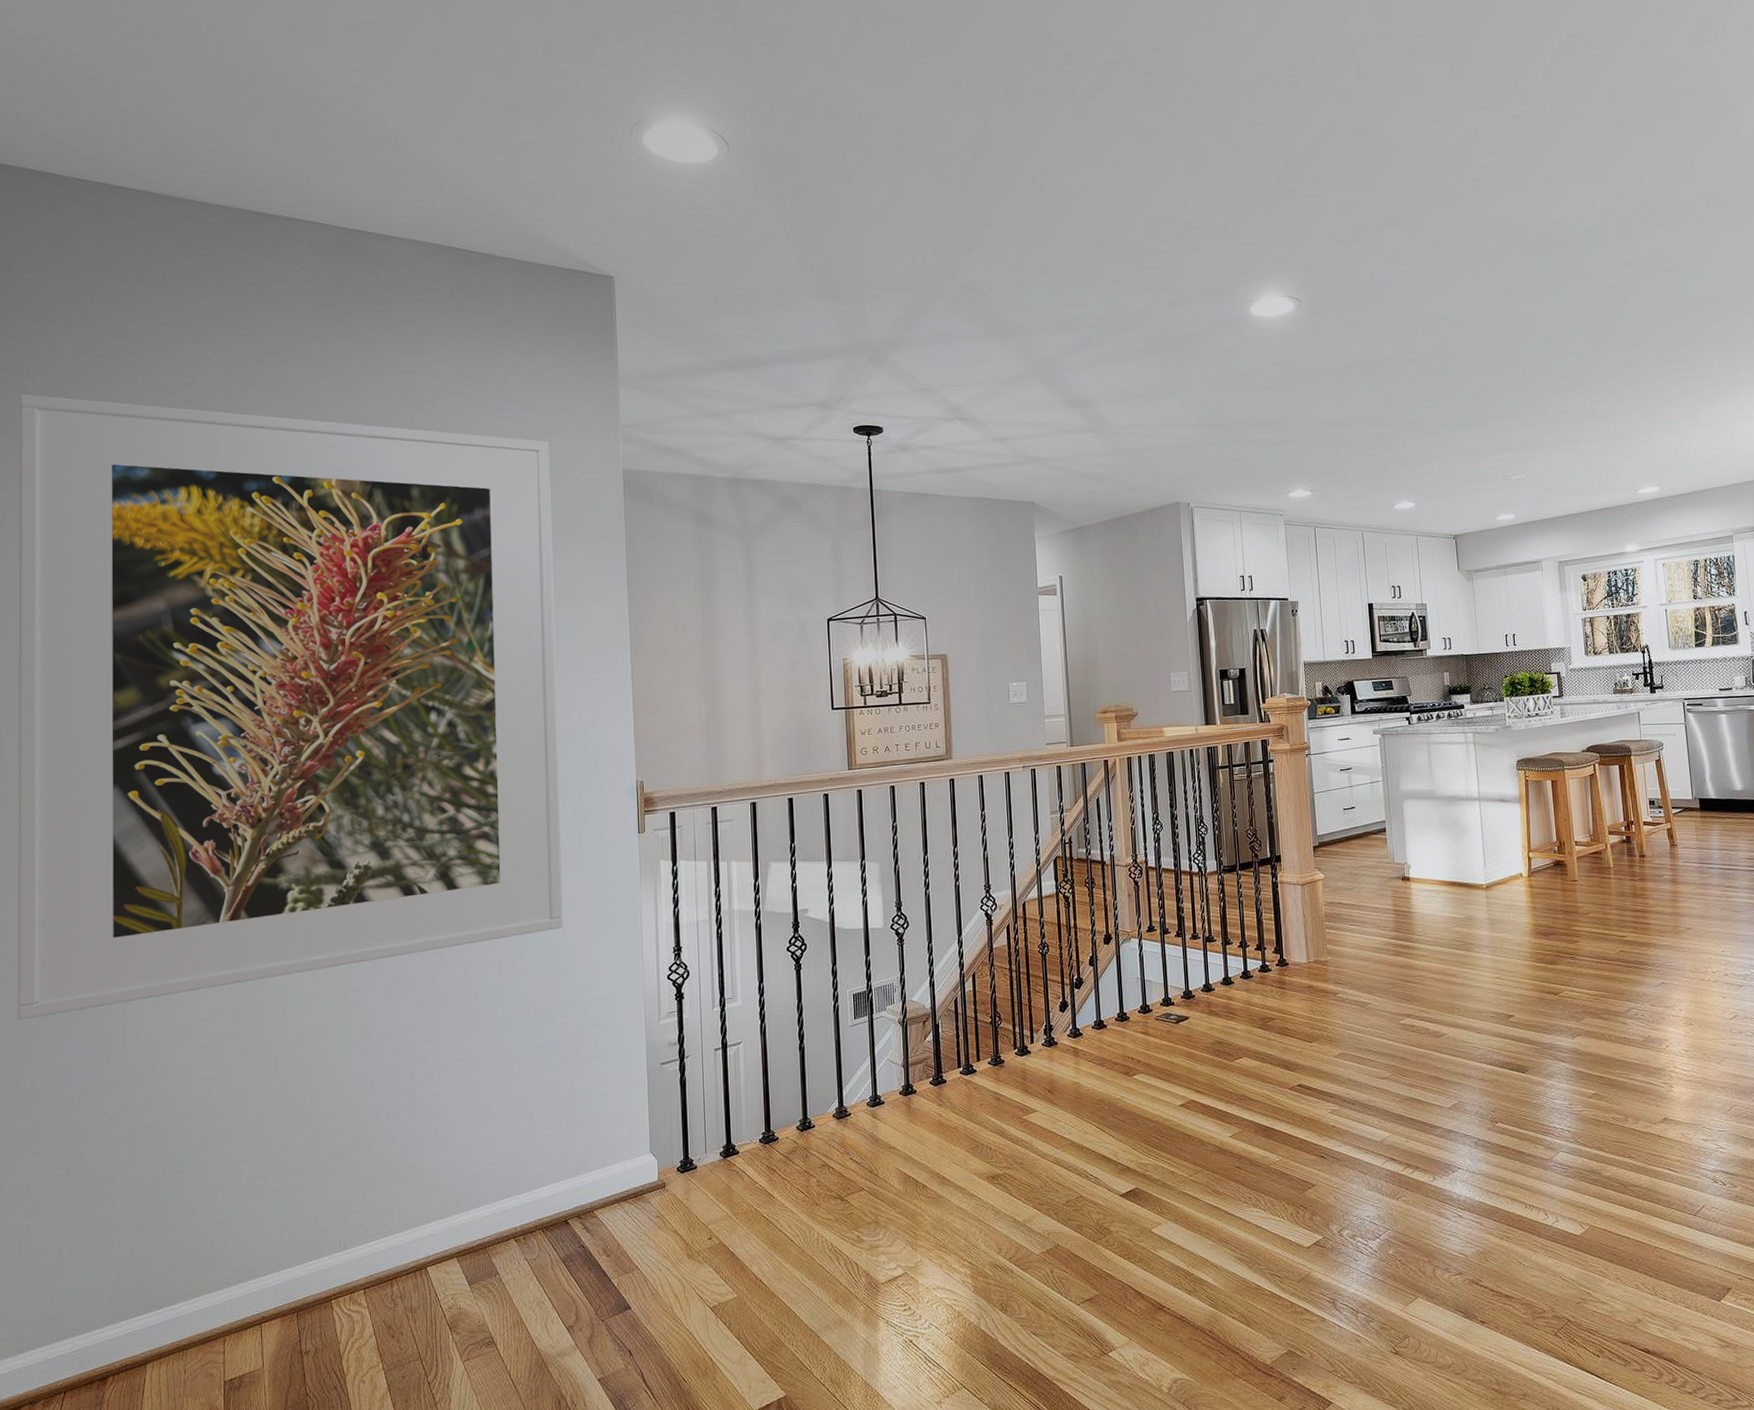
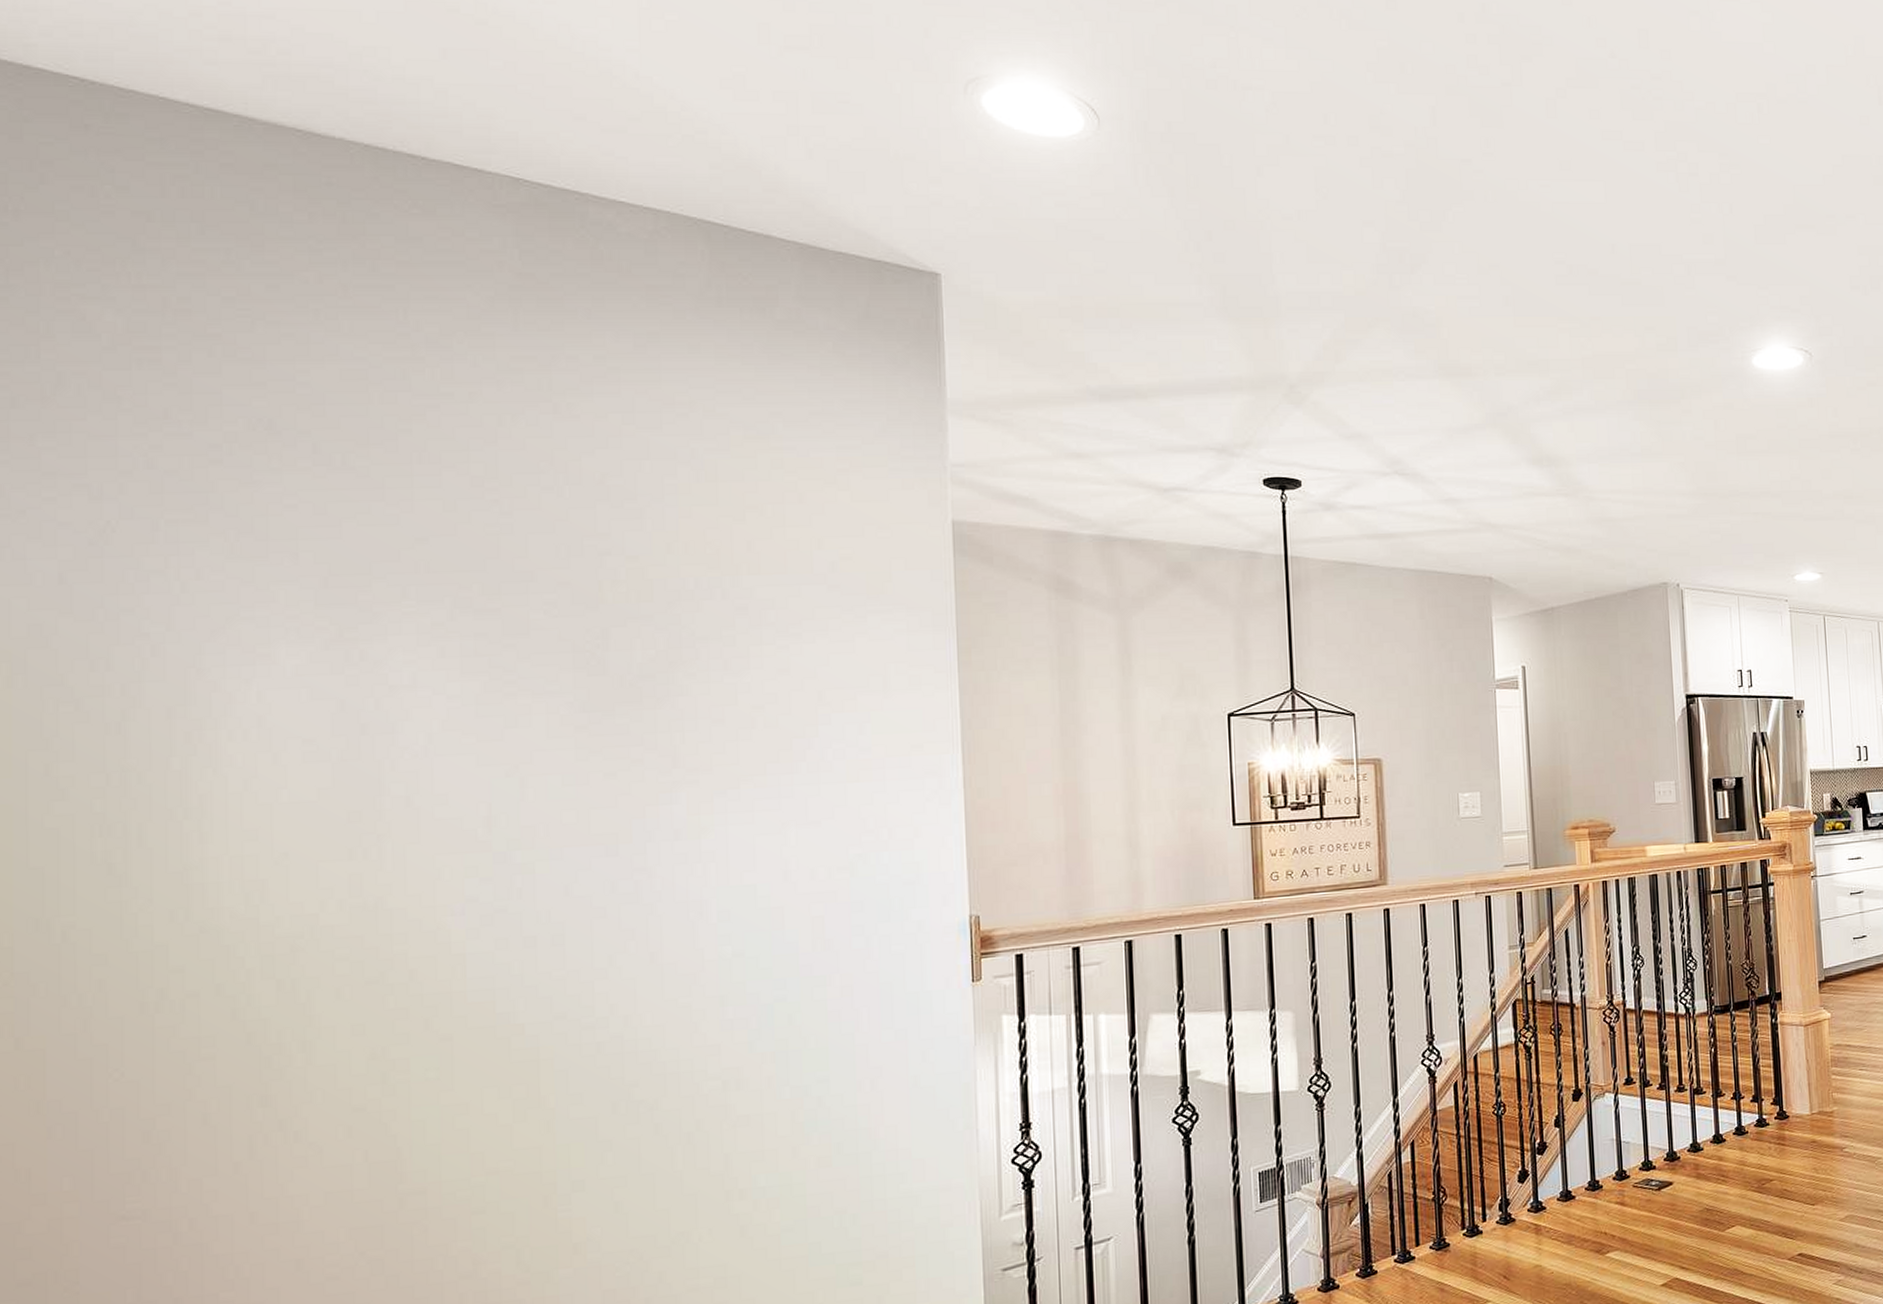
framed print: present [18,393,563,1020] -> none [23,384,867,1259]

